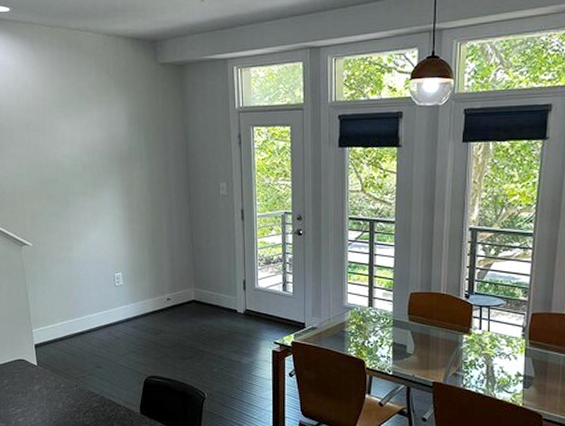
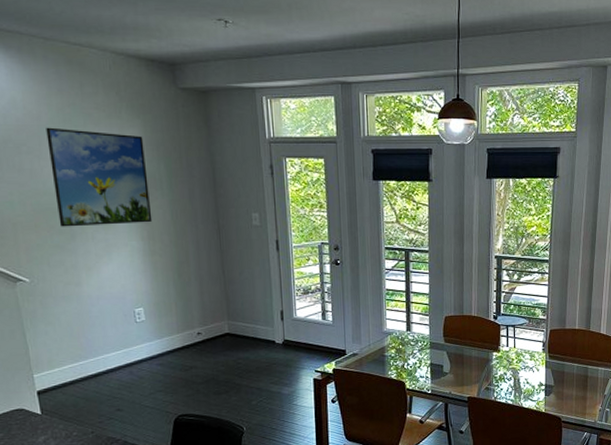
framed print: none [49,106,132,197] -> present [46,127,153,227]

